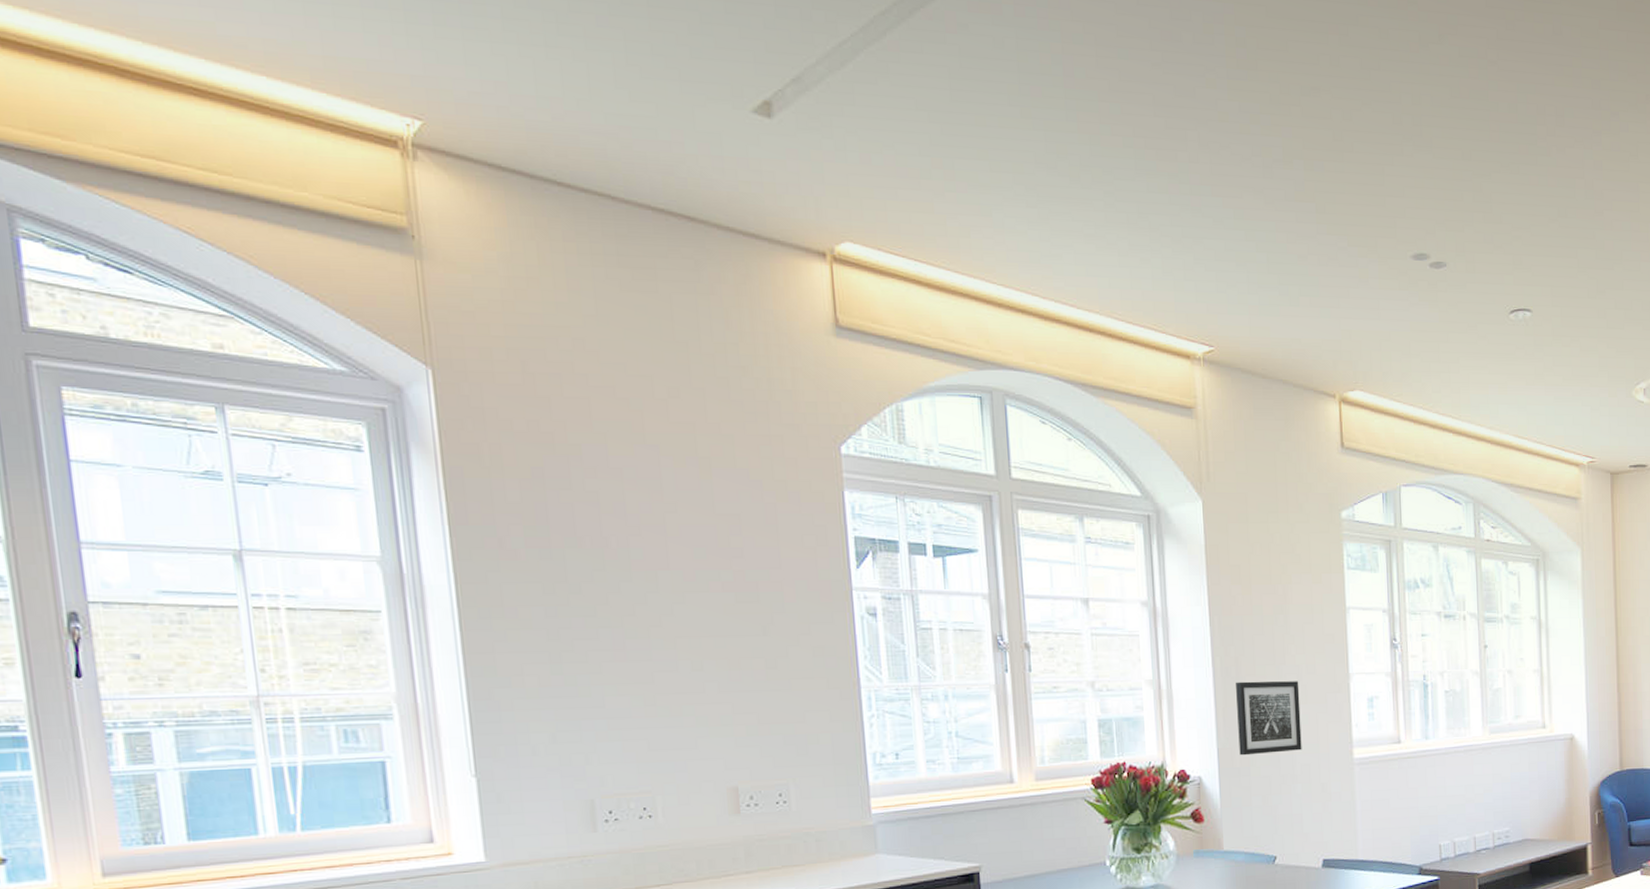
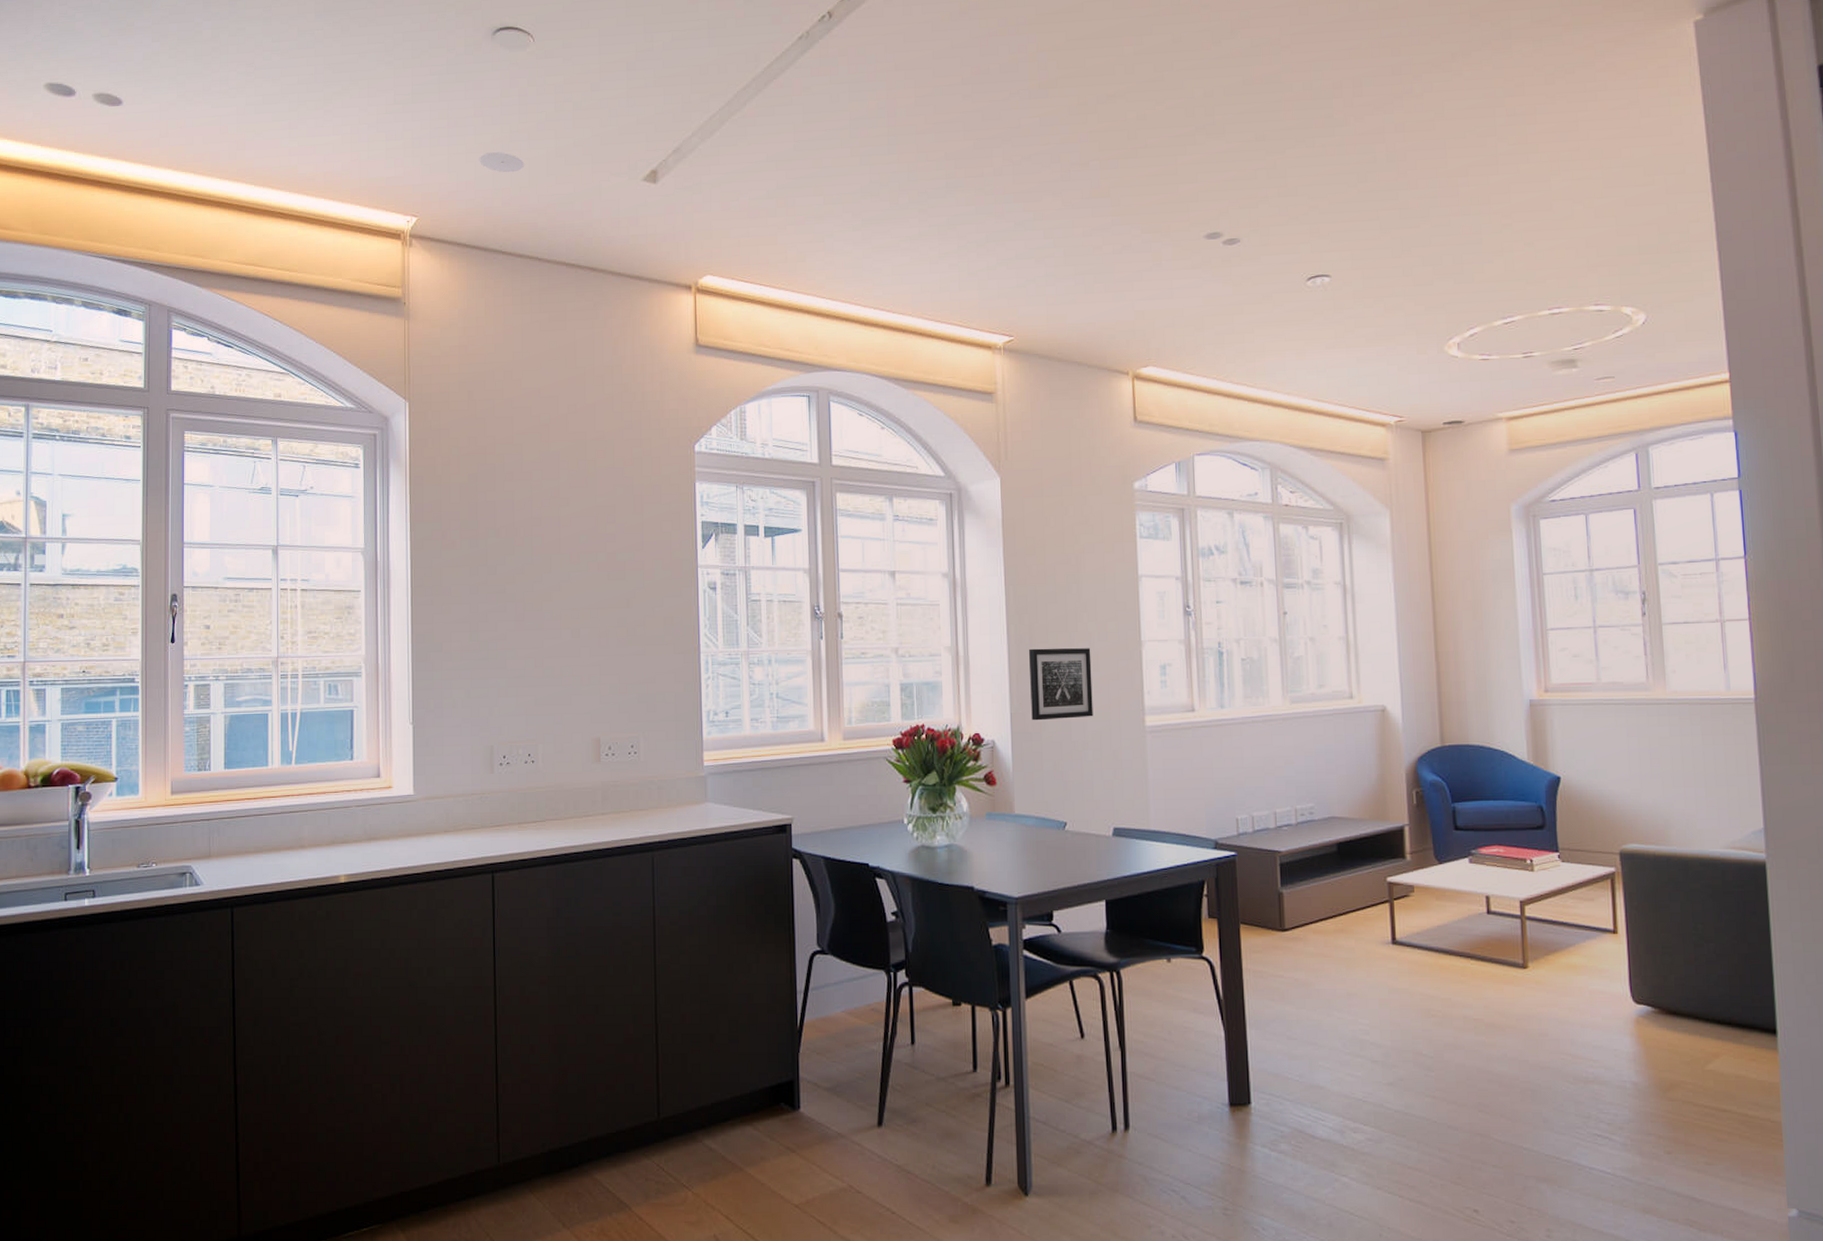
smoke detector: none [511,46,582,78] -> present [479,152,525,173]

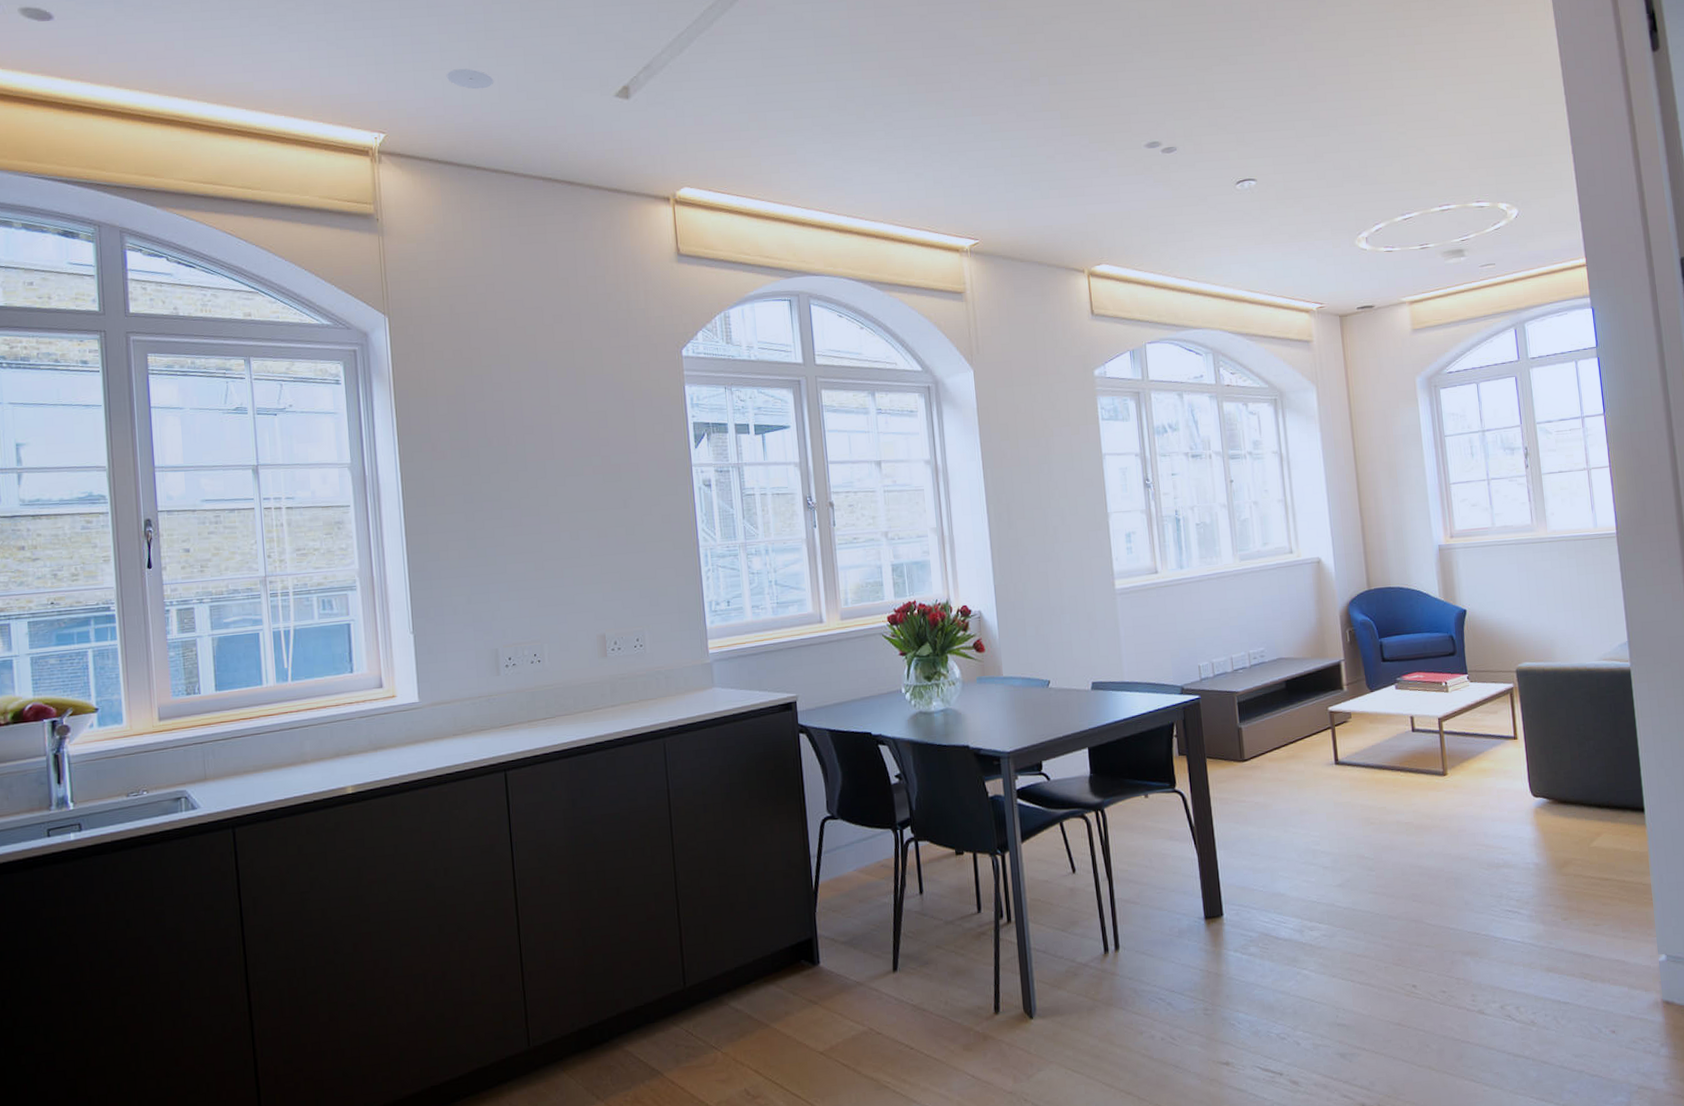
wall art: present [1029,648,1093,721] -> none [1008,522,1069,591]

